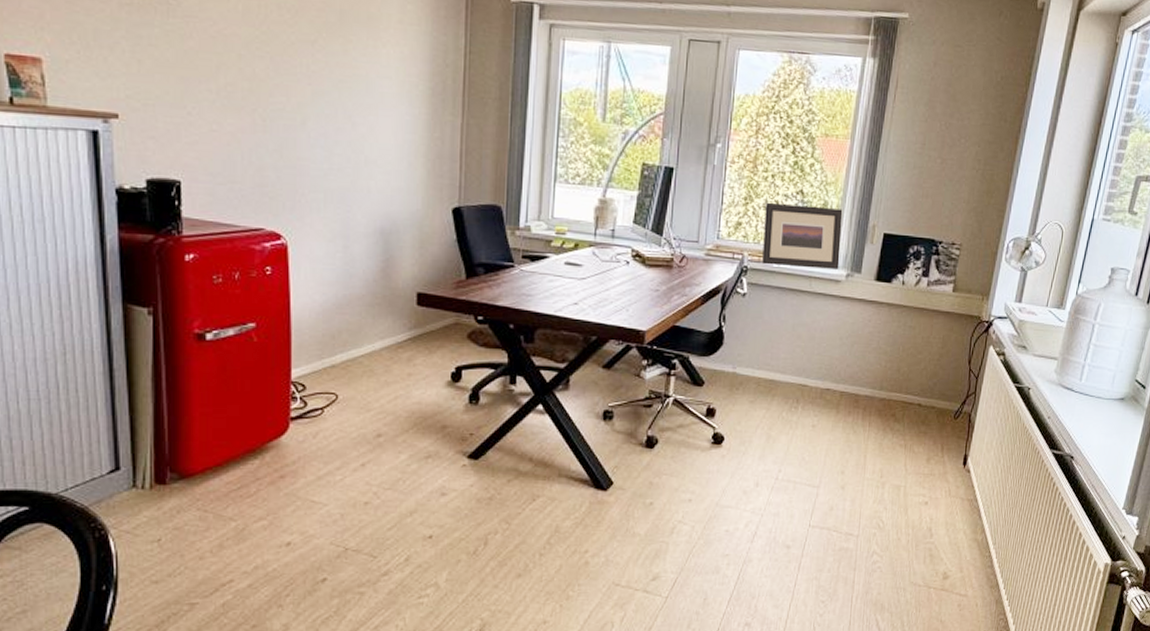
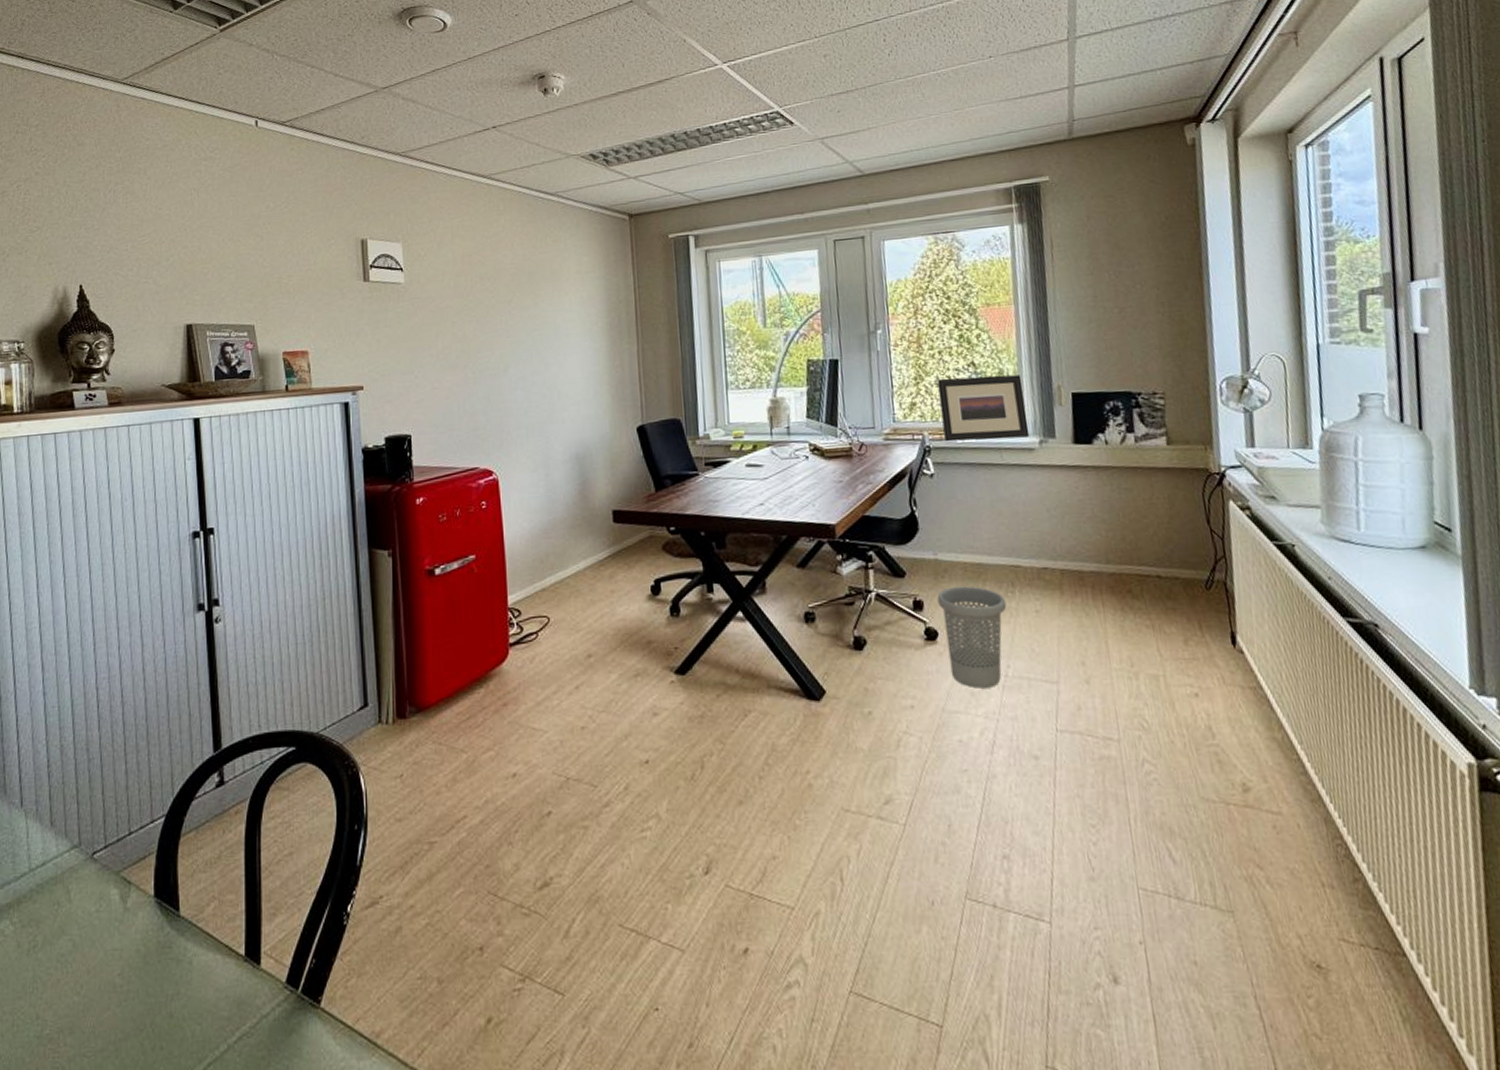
trash bin: none [728,398,789,488] -> present [937,586,1007,689]

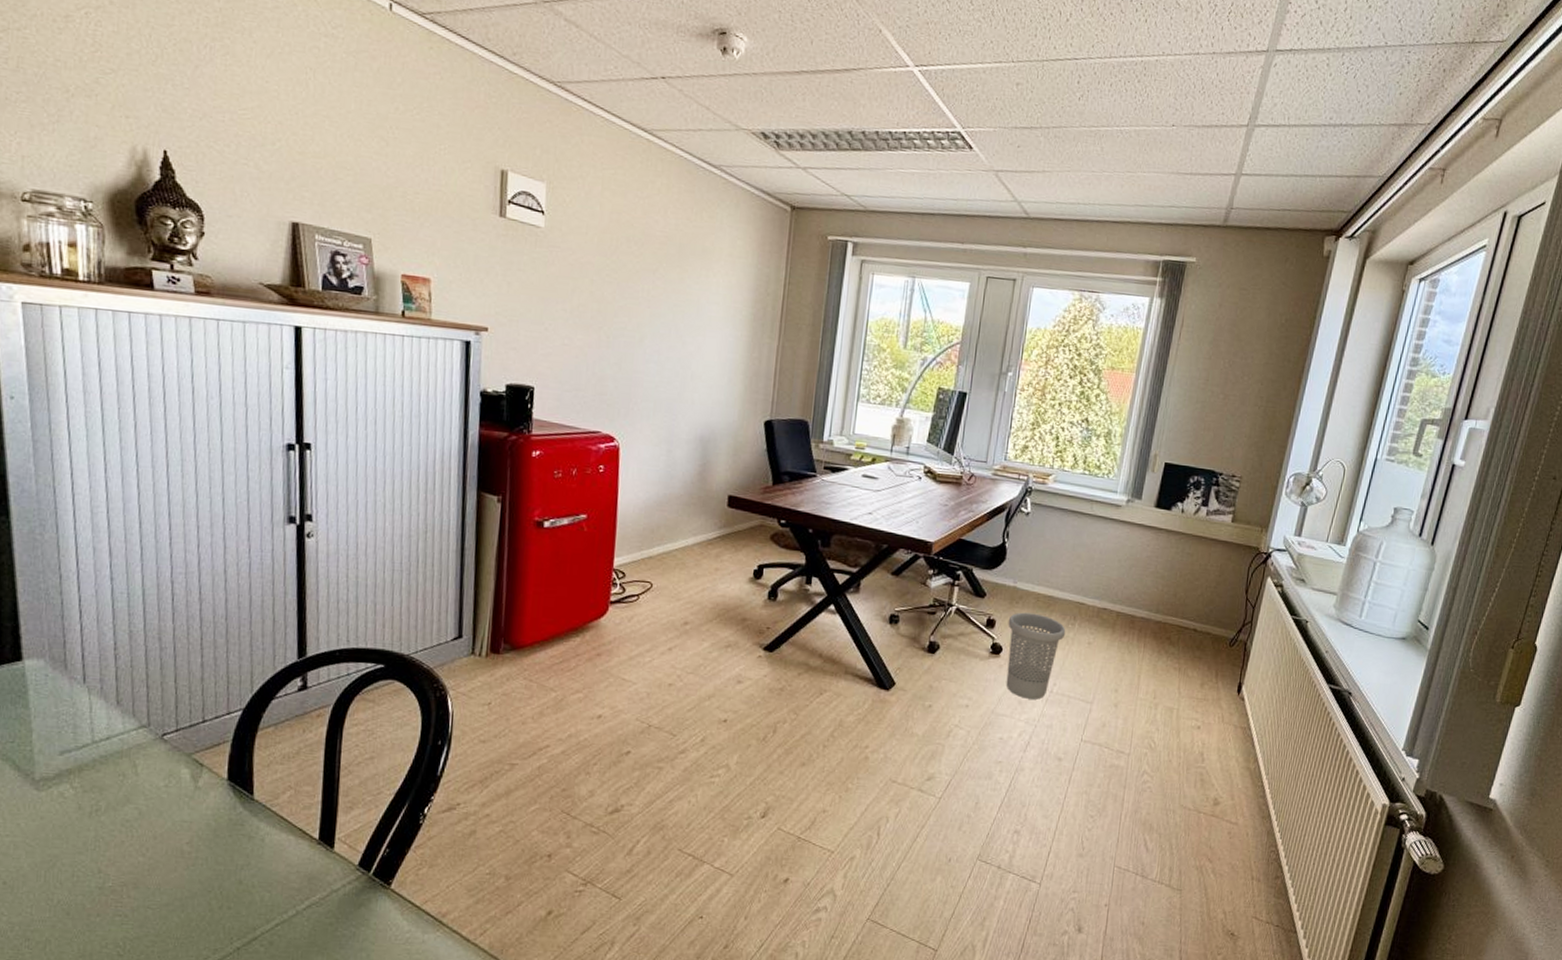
picture frame: present [937,375,1030,442] -> none [1046,428,1126,495]

